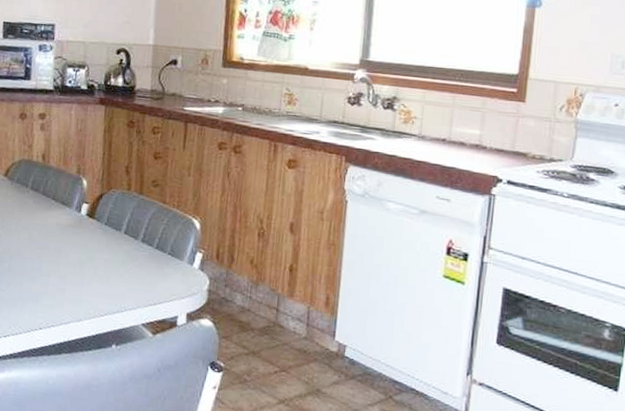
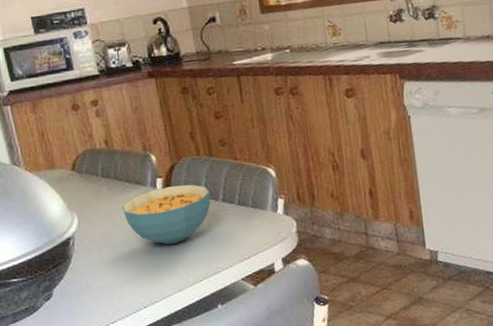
cereal bowl: none [43,214,132,272] -> present [122,184,211,245]

